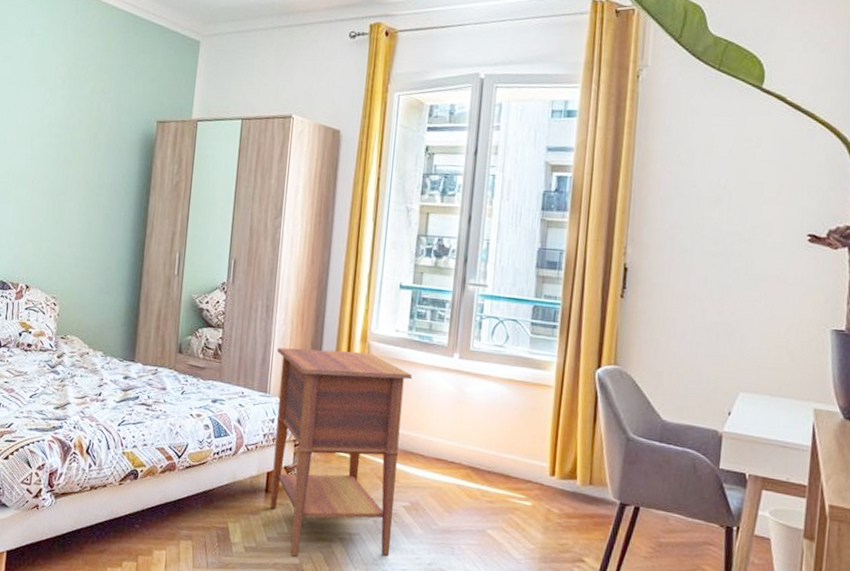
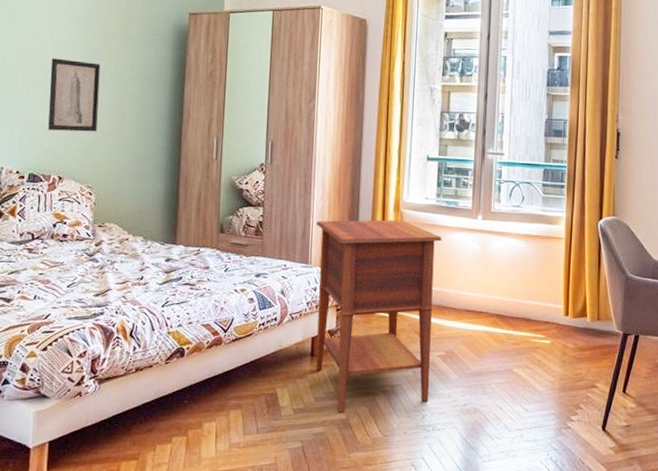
wall art: none [18,165,70,242] -> present [48,58,101,132]

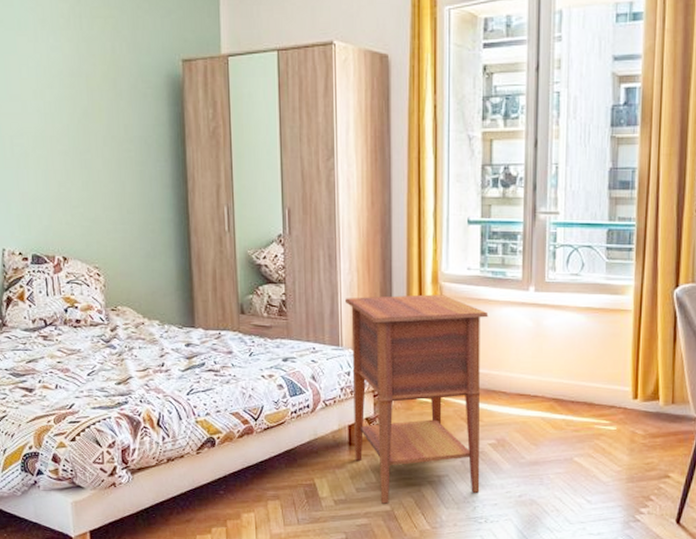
wall art: present [48,58,101,132] -> none [38,122,97,206]

